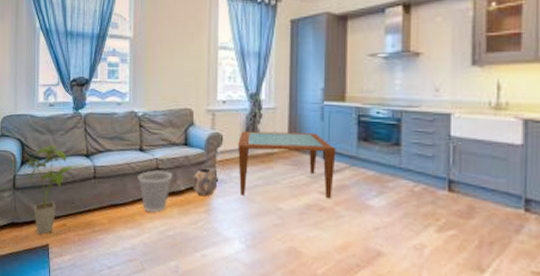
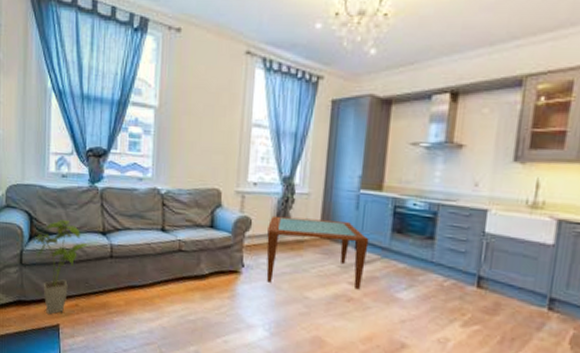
wastebasket: present [138,170,173,212] -> none [158,252,197,296]
planter: present [193,168,217,197] -> none [217,252,243,282]

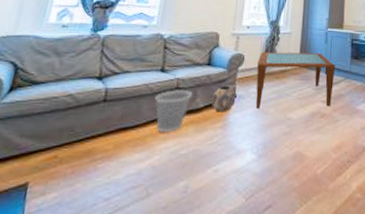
house plant: present [34,220,91,314] -> none [13,68,83,172]
wastebasket: none [158,252,197,296] -> present [155,89,193,132]
planter: none [217,252,243,282] -> present [212,85,236,112]

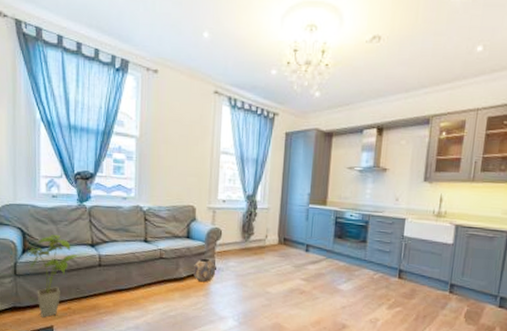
house plant: none [13,68,83,172] -> present [27,235,81,317]
wastebasket: present [155,89,193,132] -> none [142,259,175,296]
coffee table: present [256,52,336,109] -> none [234,227,317,284]

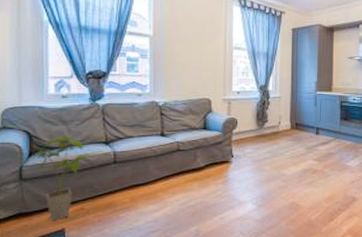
planter: present [194,258,215,283] -> none [212,147,232,170]

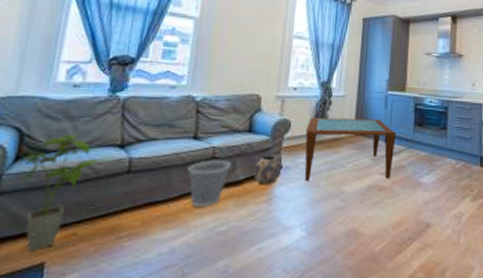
wastebasket: none [160,151,193,188] -> present [188,159,232,207]
planter: none [212,147,232,170] -> present [254,155,281,185]
coffee table: none [250,115,325,167] -> present [304,117,396,181]

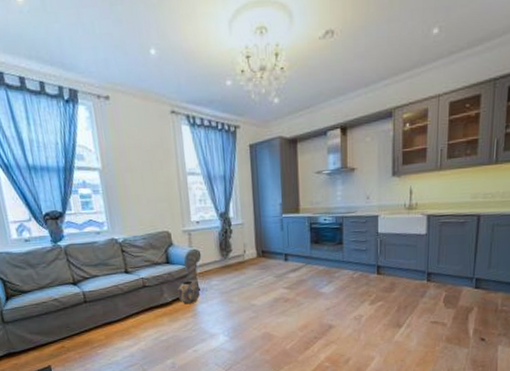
house plant: present [21,135,103,251] -> none [10,278,65,359]
wastebasket: present [188,159,232,207] -> none [127,287,160,324]
coffee table: present [304,117,396,181] -> none [214,241,295,299]

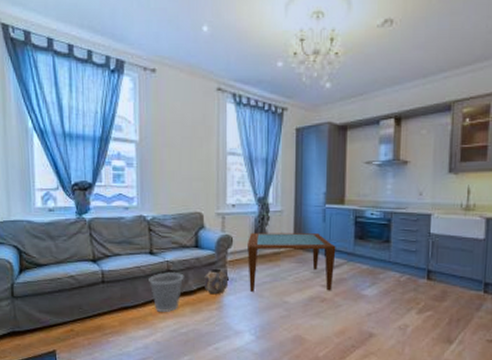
wastebasket: none [127,287,160,324] -> present [149,271,184,312]
coffee table: none [214,241,295,299] -> present [248,232,336,292]

